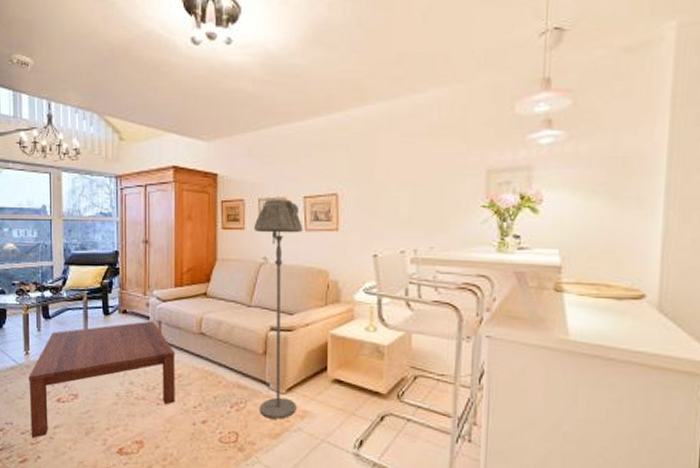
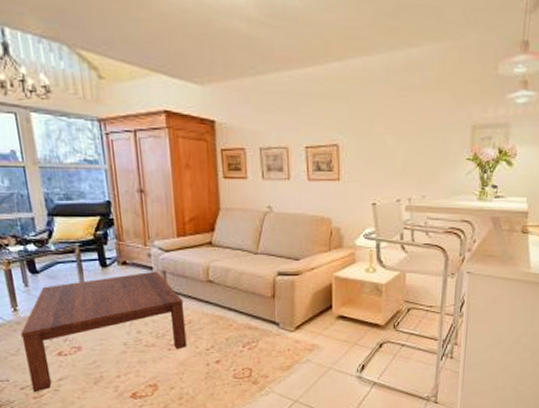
floor lamp: present [253,199,303,419] -> none [256,149,306,354]

